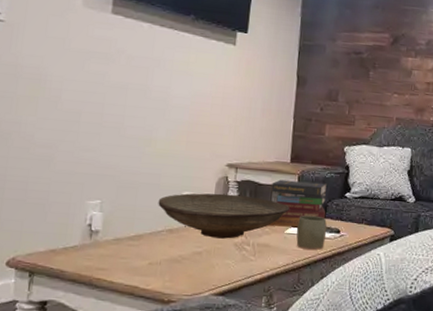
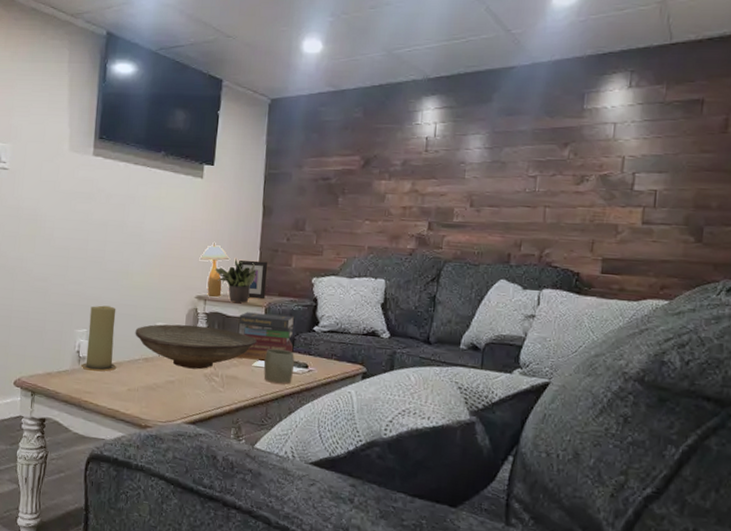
candle: none [93,174,137,246] -> present [81,305,117,372]
table lamp: none [230,109,262,166] -> present [199,241,229,298]
potted plant: none [246,126,290,171] -> present [214,258,257,303]
picture frame: none [272,128,302,168] -> present [239,259,268,300]

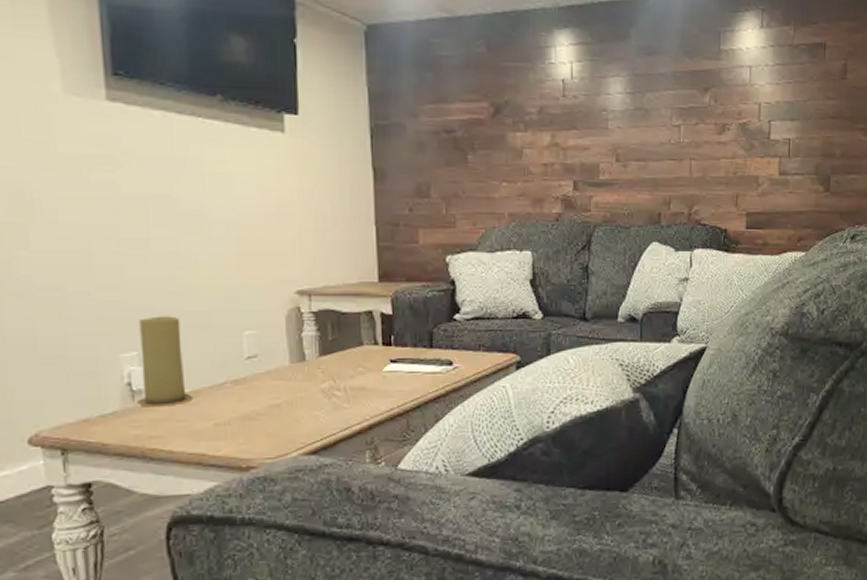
decorative bowl: present [135,324,257,370] -> none [214,329,385,386]
table lamp: present [199,241,229,298] -> none [294,217,336,291]
potted plant: present [214,258,257,303] -> none [316,237,374,294]
books: present [237,312,294,361] -> none [358,305,433,364]
picture frame: present [239,259,268,300] -> none [349,239,390,288]
mug: present [263,348,295,385] -> none [397,346,436,389]

